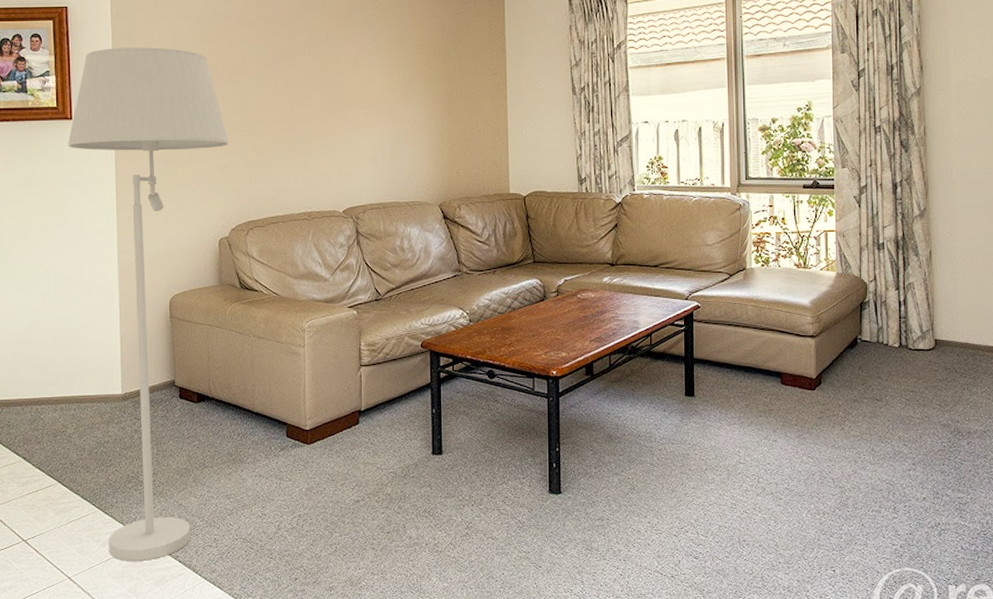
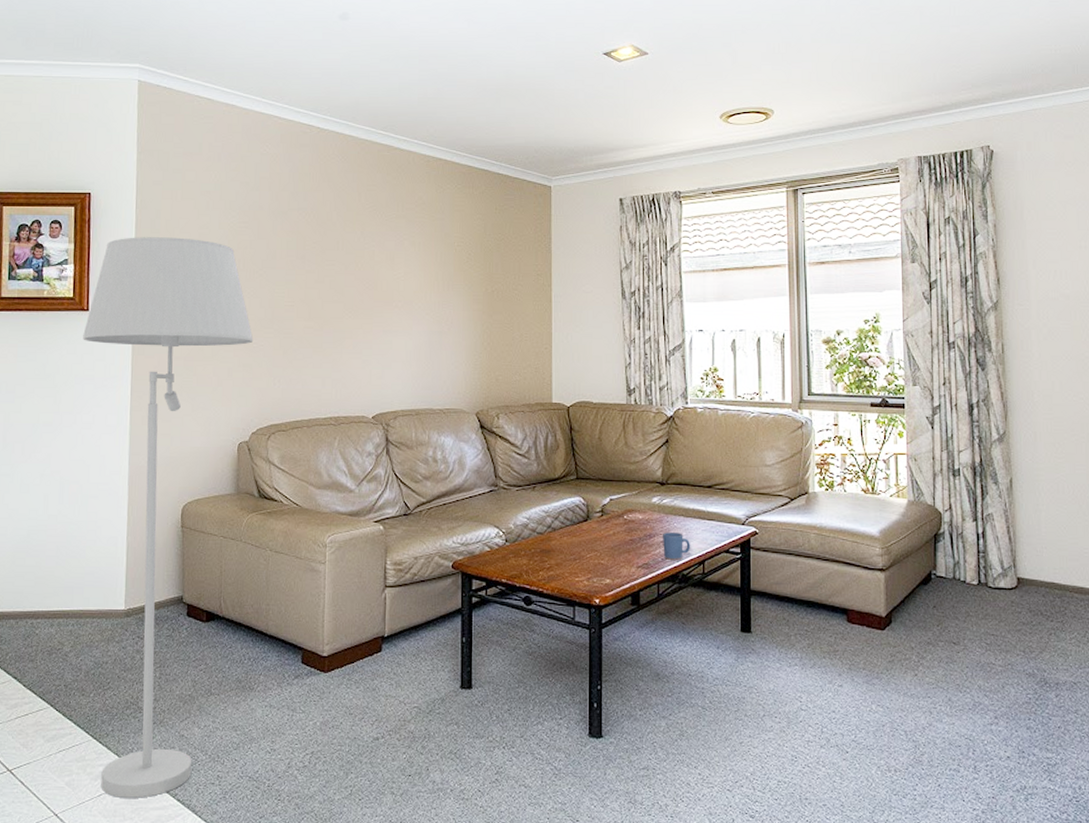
mug: none [613,309,639,333] -> present [663,532,691,560]

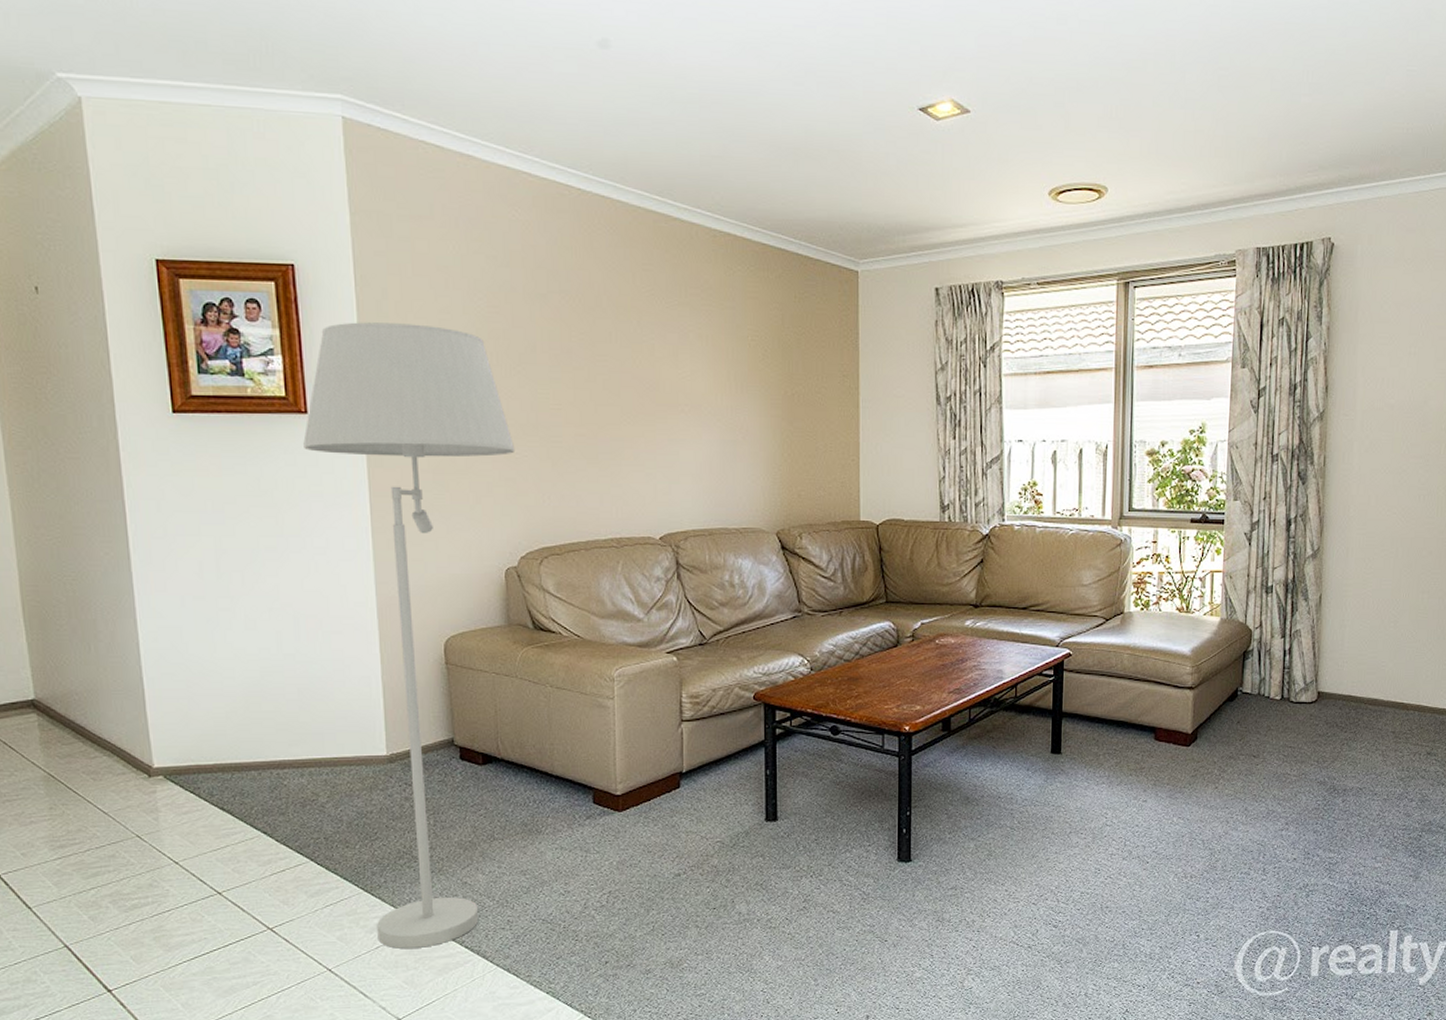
mug: present [663,532,691,560] -> none [975,656,1004,684]

